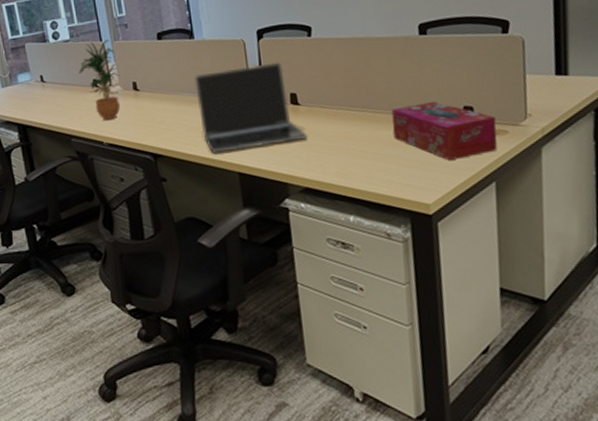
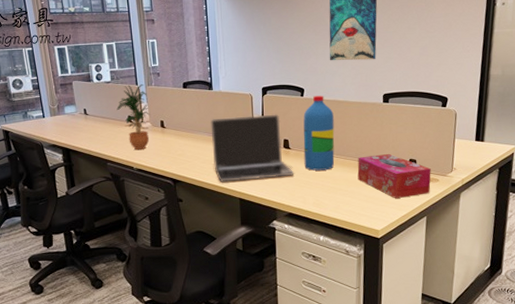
water bottle: none [313,33,360,131] -> present [303,95,335,171]

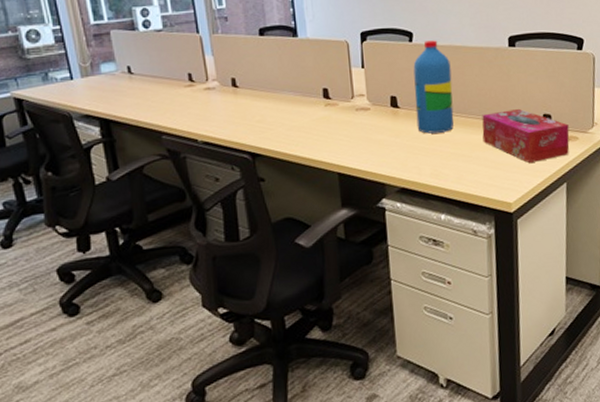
potted plant: present [116,83,150,150] -> none [172,31,218,118]
laptop: present [211,114,295,182] -> none [297,65,406,154]

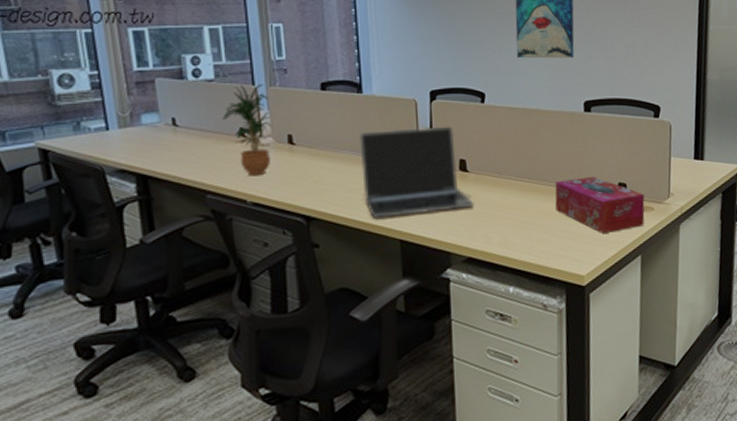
potted plant: none [172,31,218,118] -> present [222,83,273,176]
laptop: none [297,65,406,154] -> present [359,126,474,218]
water bottle: present [413,40,454,134] -> none [484,102,526,200]

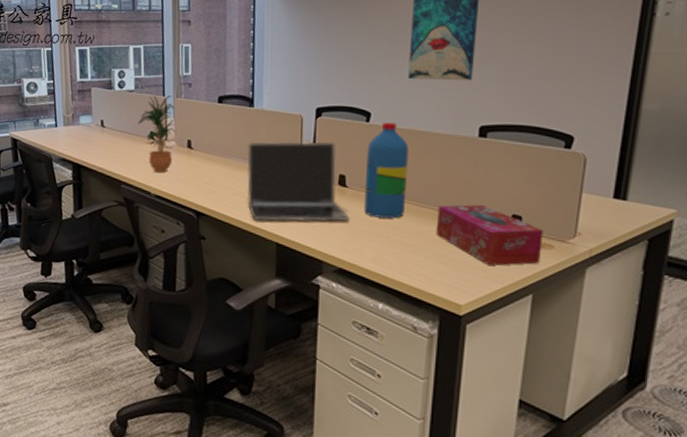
water bottle: none [484,102,526,200] -> present [364,122,409,219]

